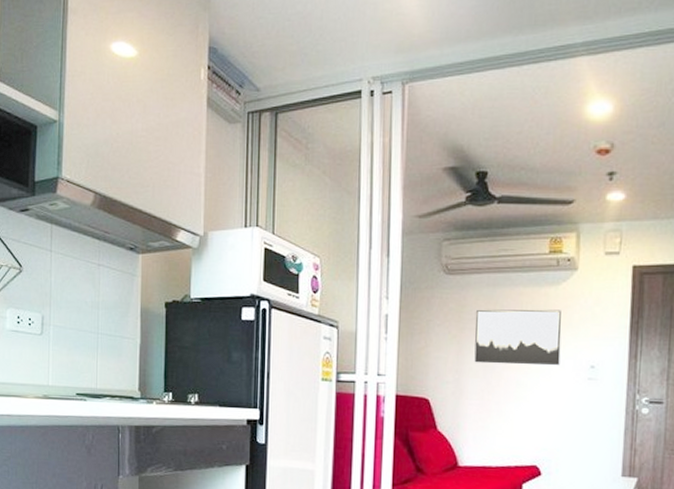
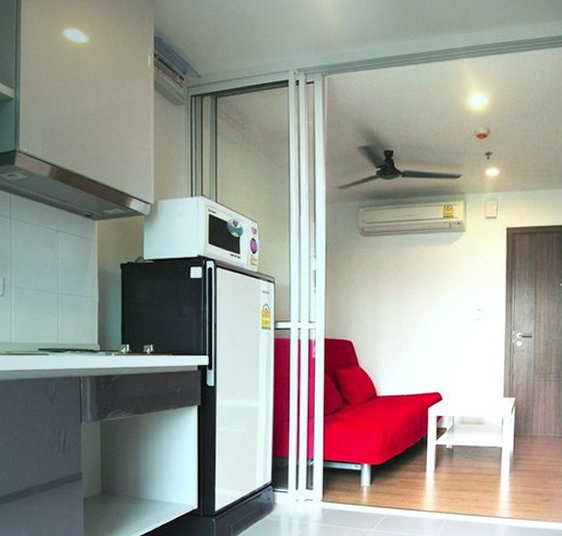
wall art: present [474,309,561,365] -> none [387,264,455,310]

